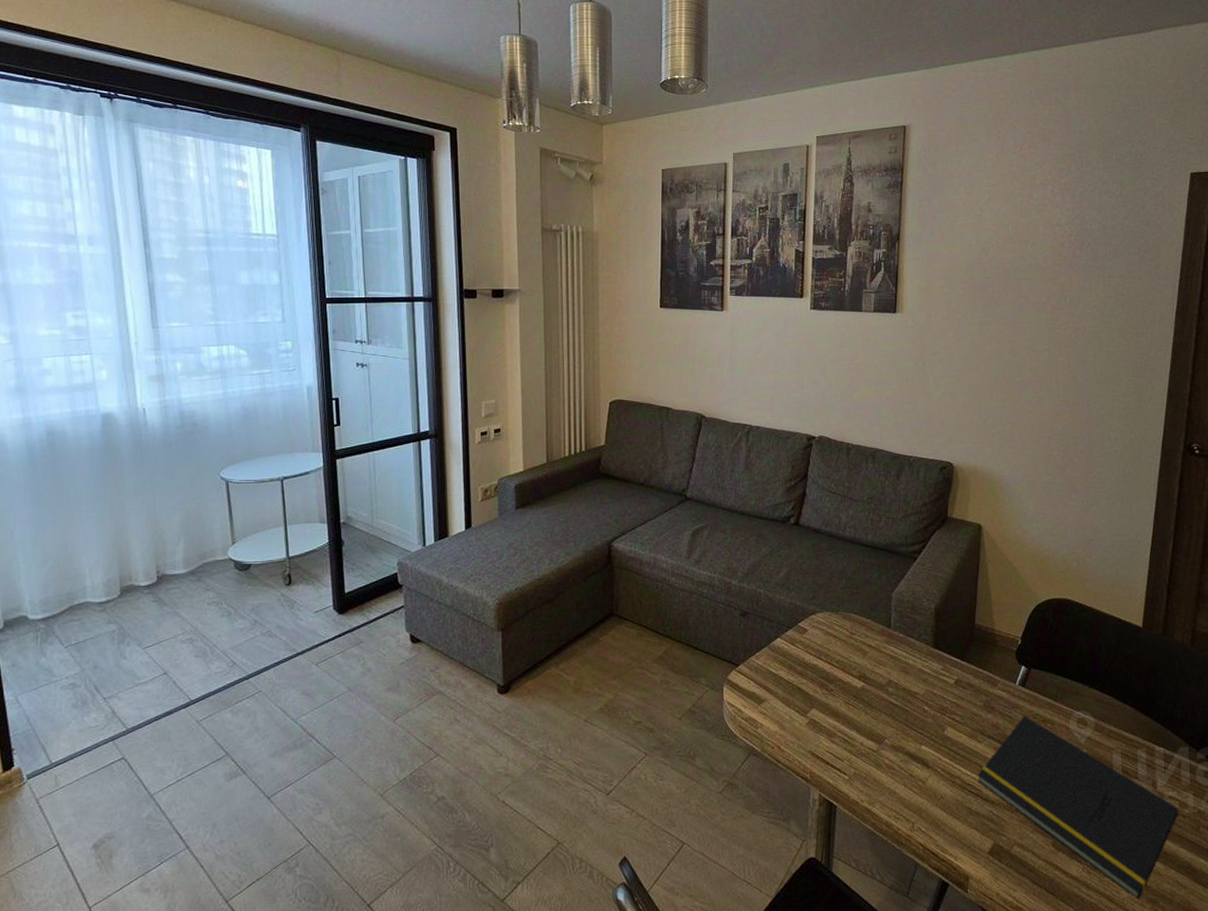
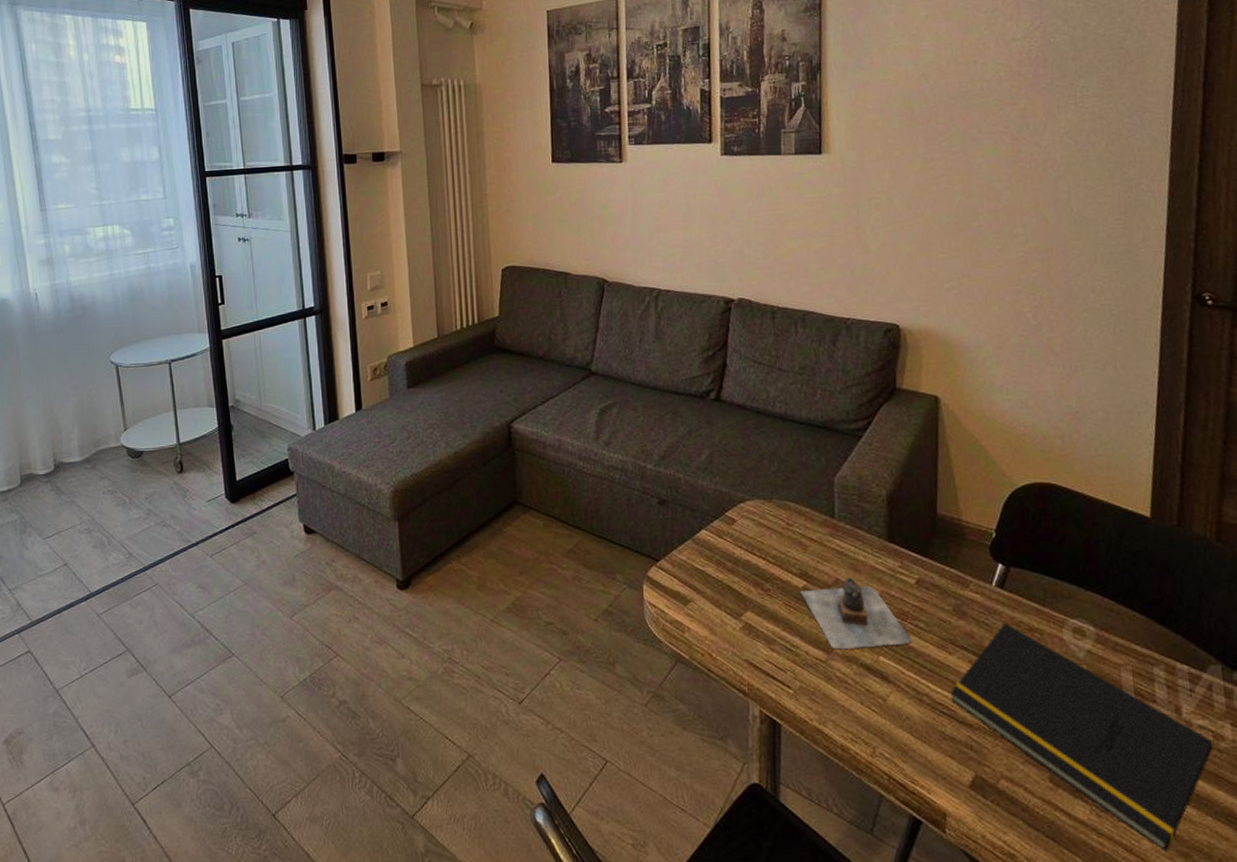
teapot: none [859,678,949,741] -> present [800,576,912,650]

